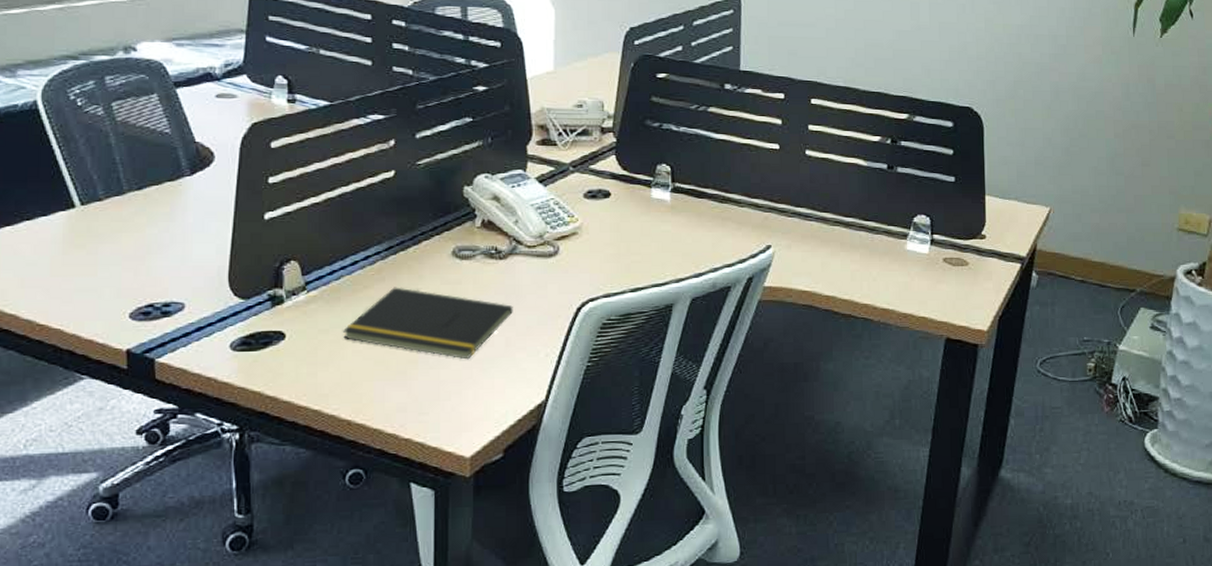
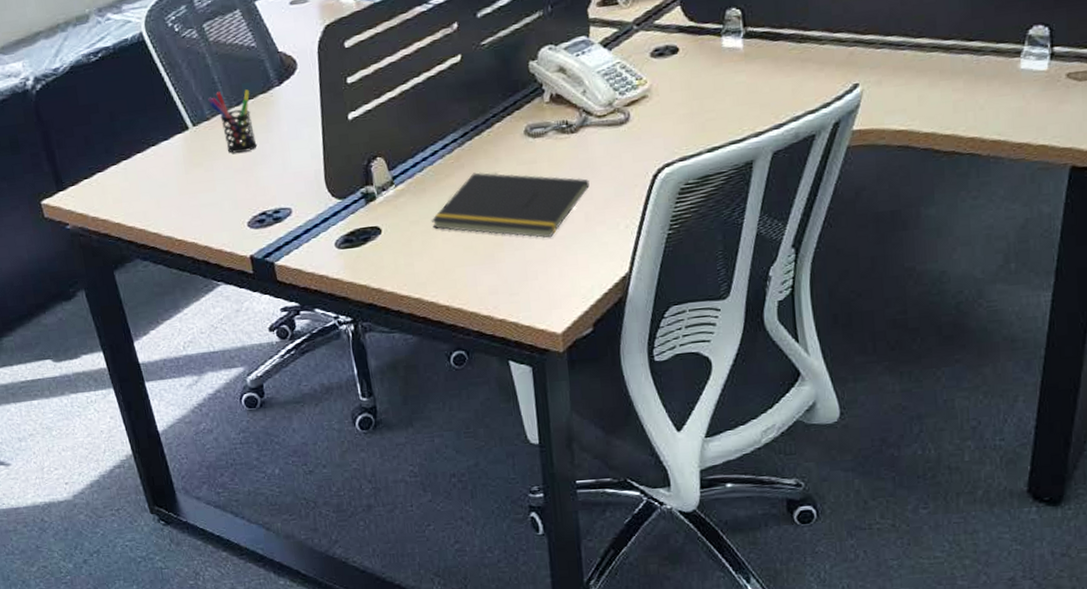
pen holder: none [104,173,155,239] -> present [208,89,257,153]

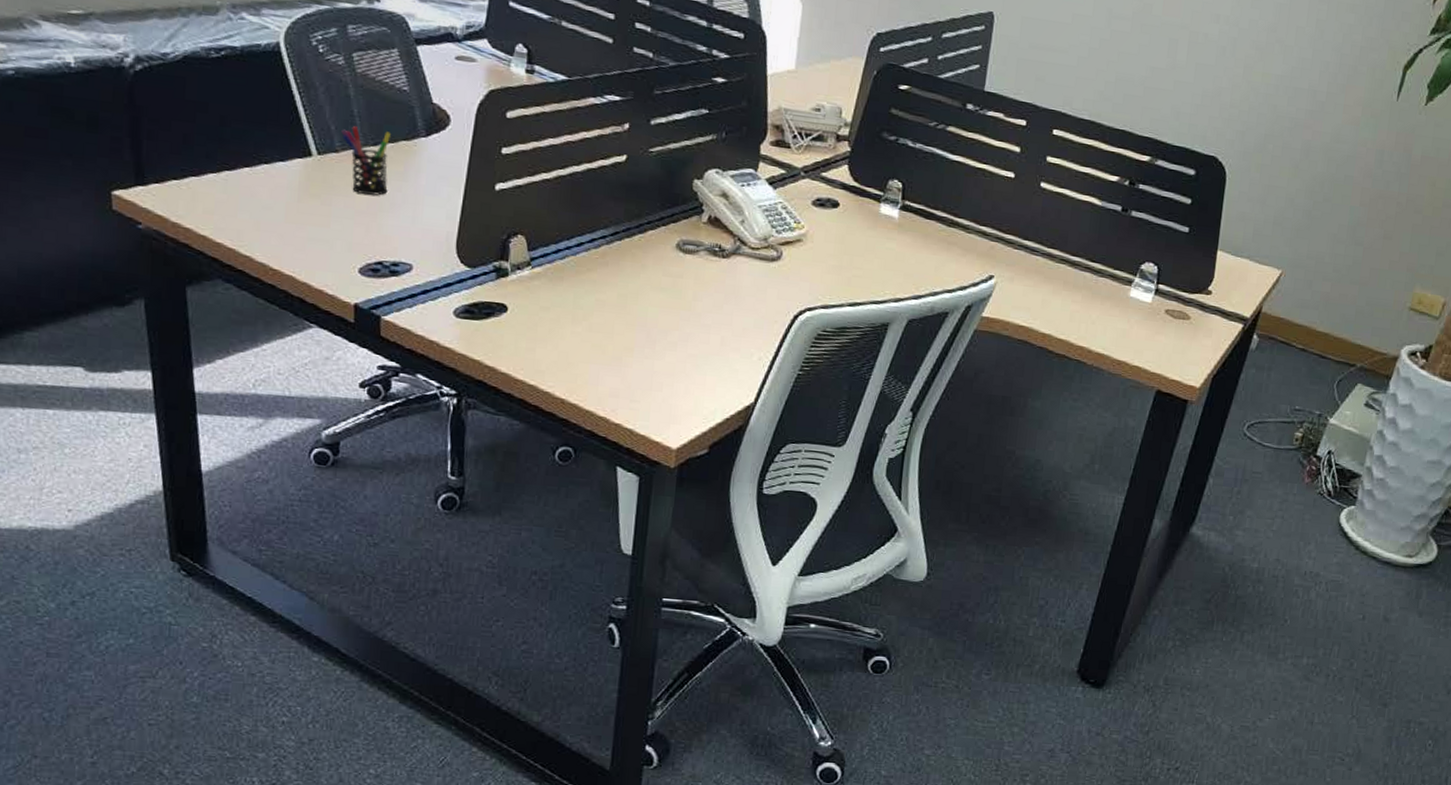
notepad: present [431,172,590,238] -> none [562,273,731,354]

